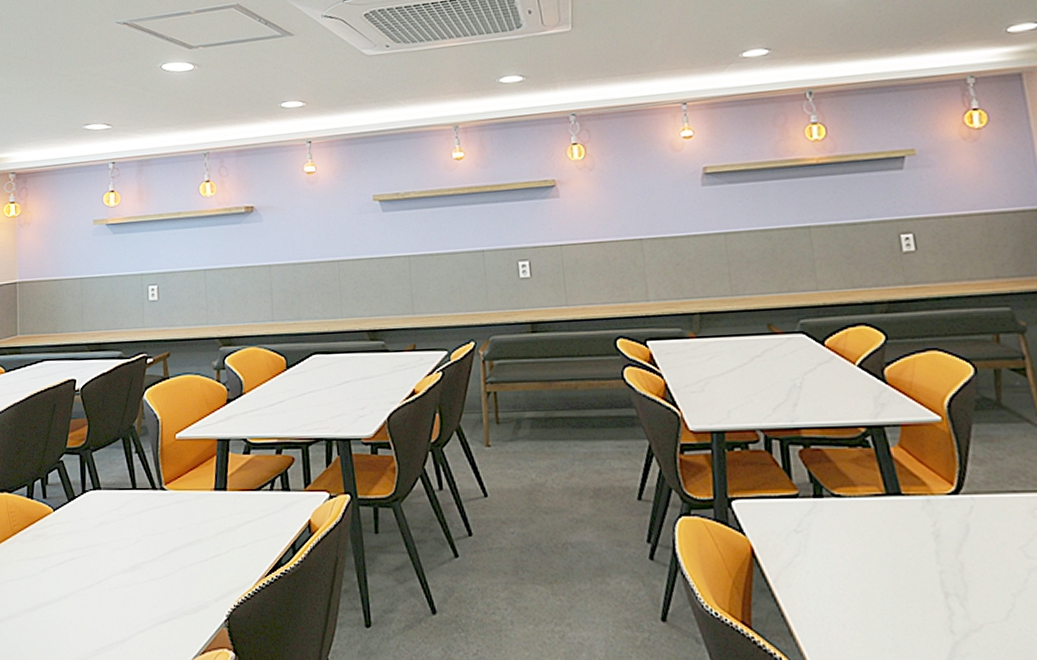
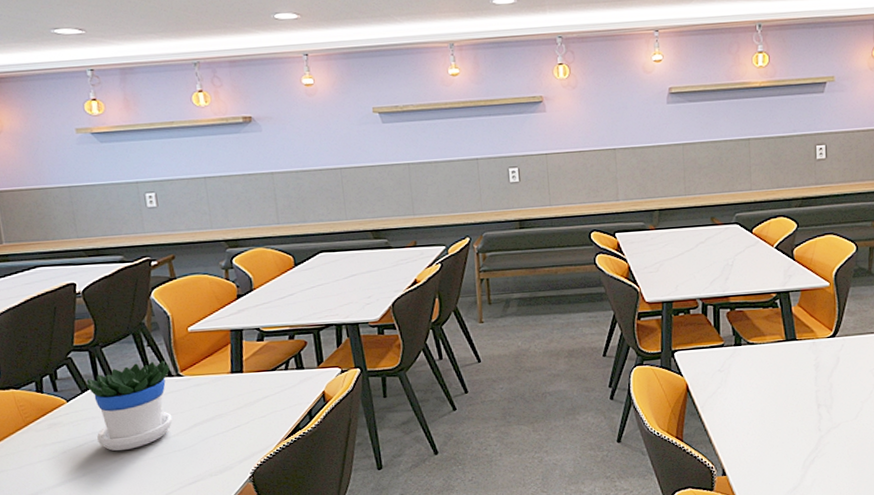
flowerpot: none [73,470,154,574] -> present [86,360,173,451]

